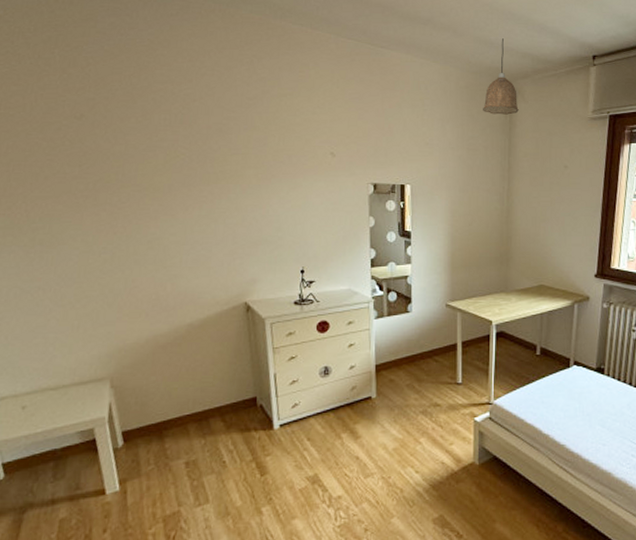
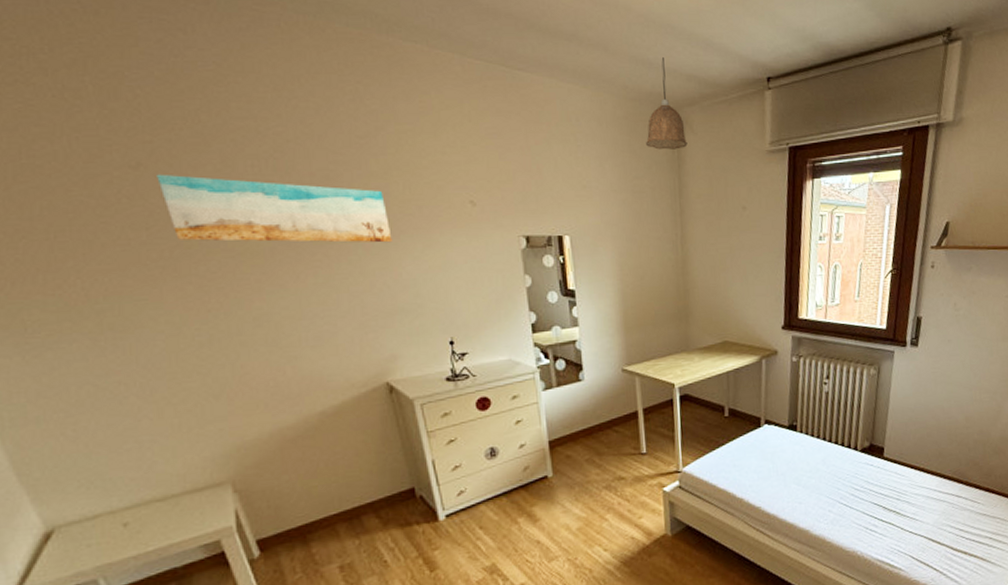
wall art: none [93,123,265,185] -> present [157,174,392,243]

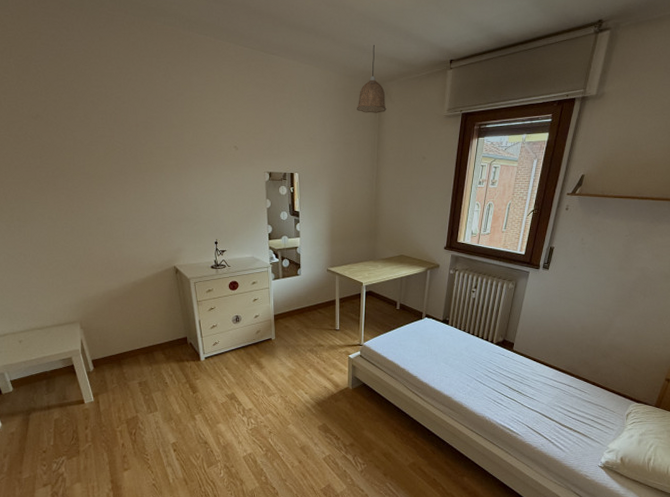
wall art: present [157,174,392,243] -> none [47,122,183,173]

